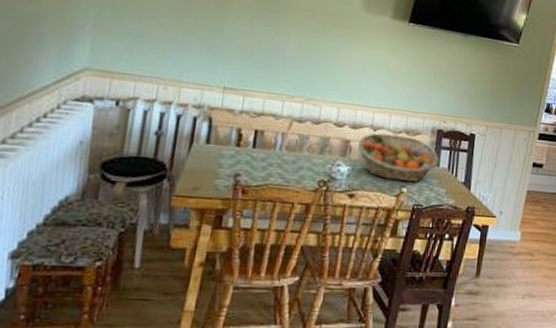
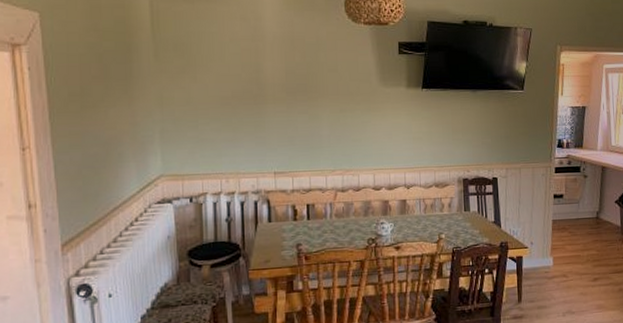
fruit basket: present [358,133,439,182] -> none [396,189,469,229]

